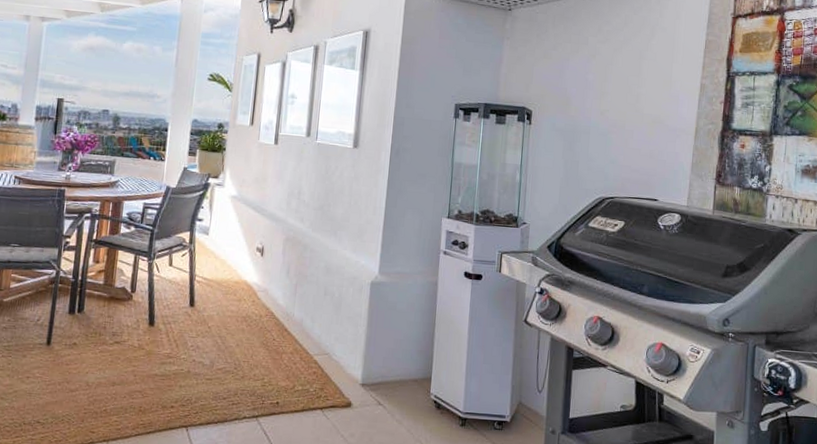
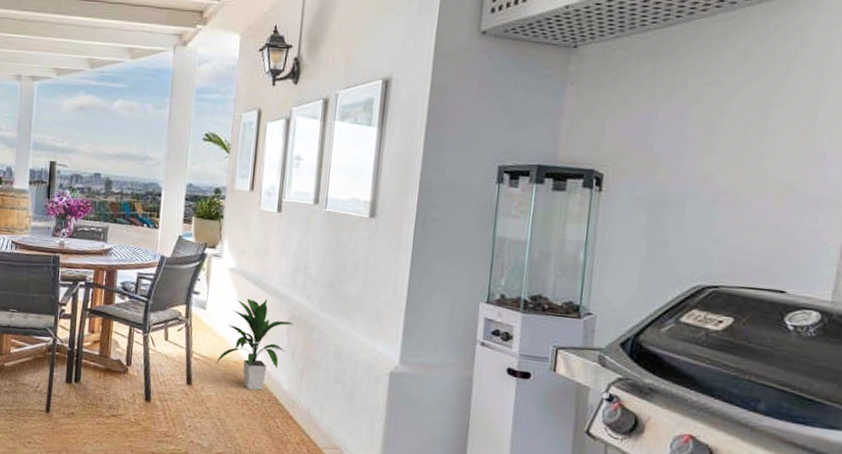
indoor plant: none [216,222,288,308] -> present [214,299,294,391]

